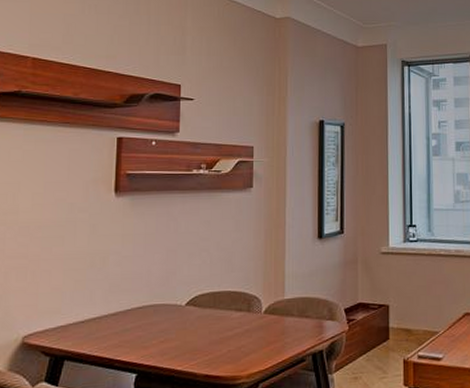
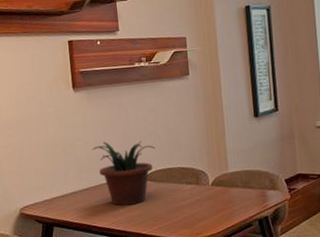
potted plant: none [128,257,204,335] -> present [92,141,155,206]

